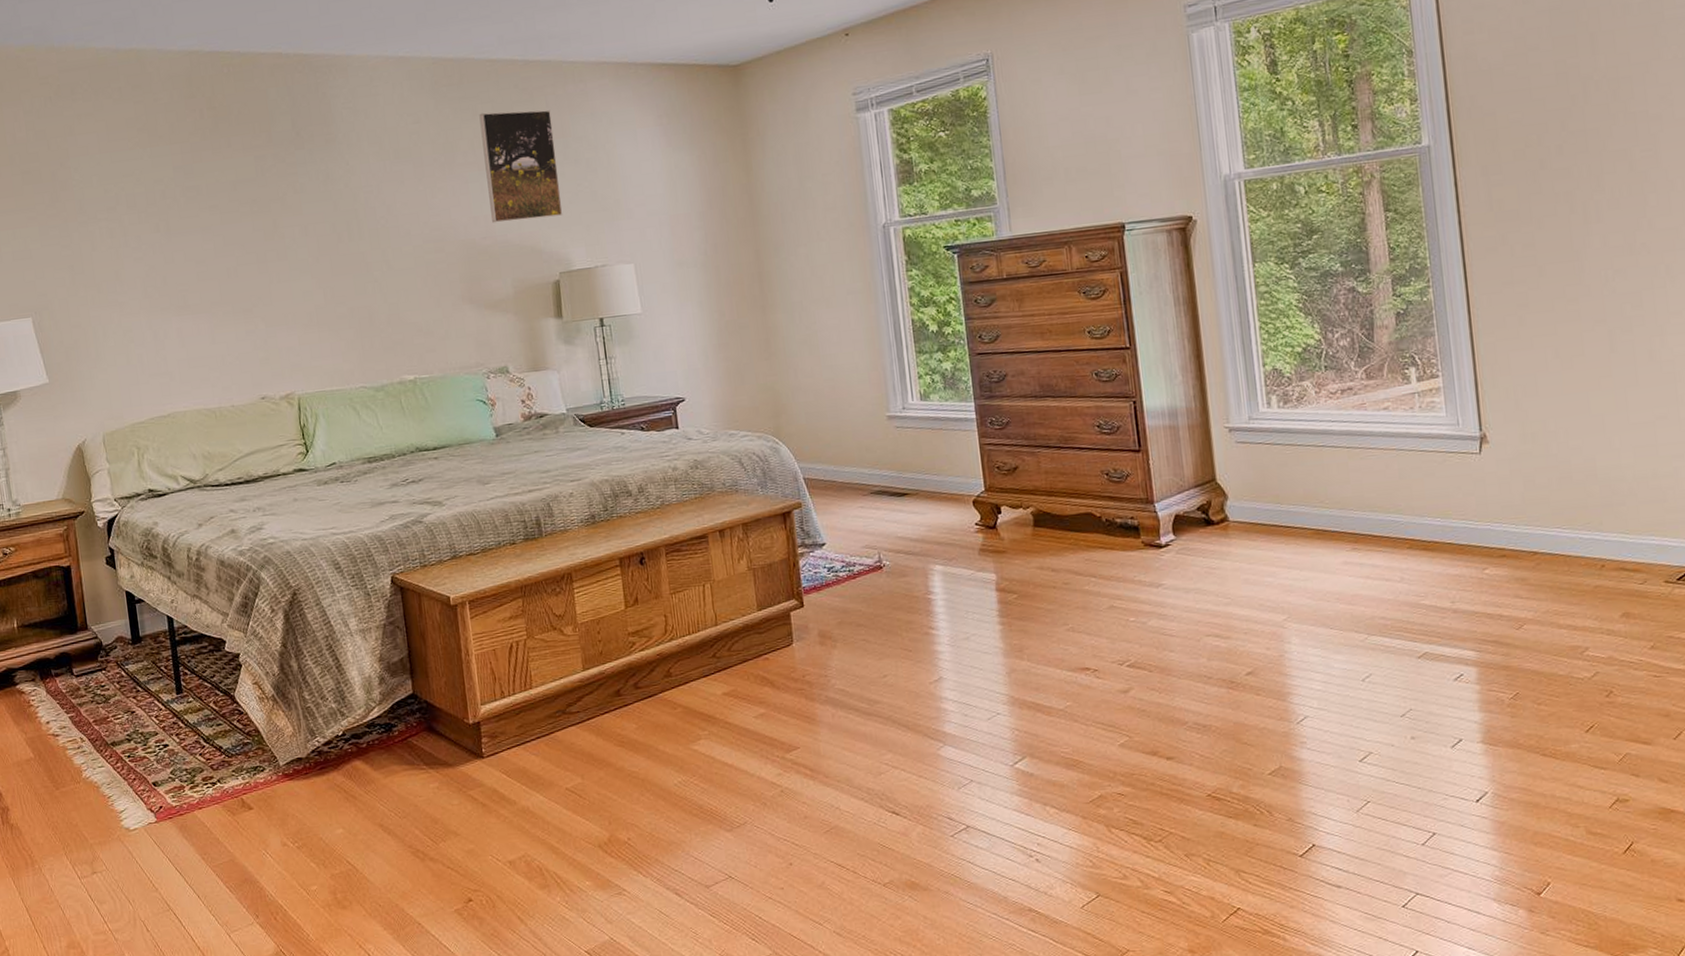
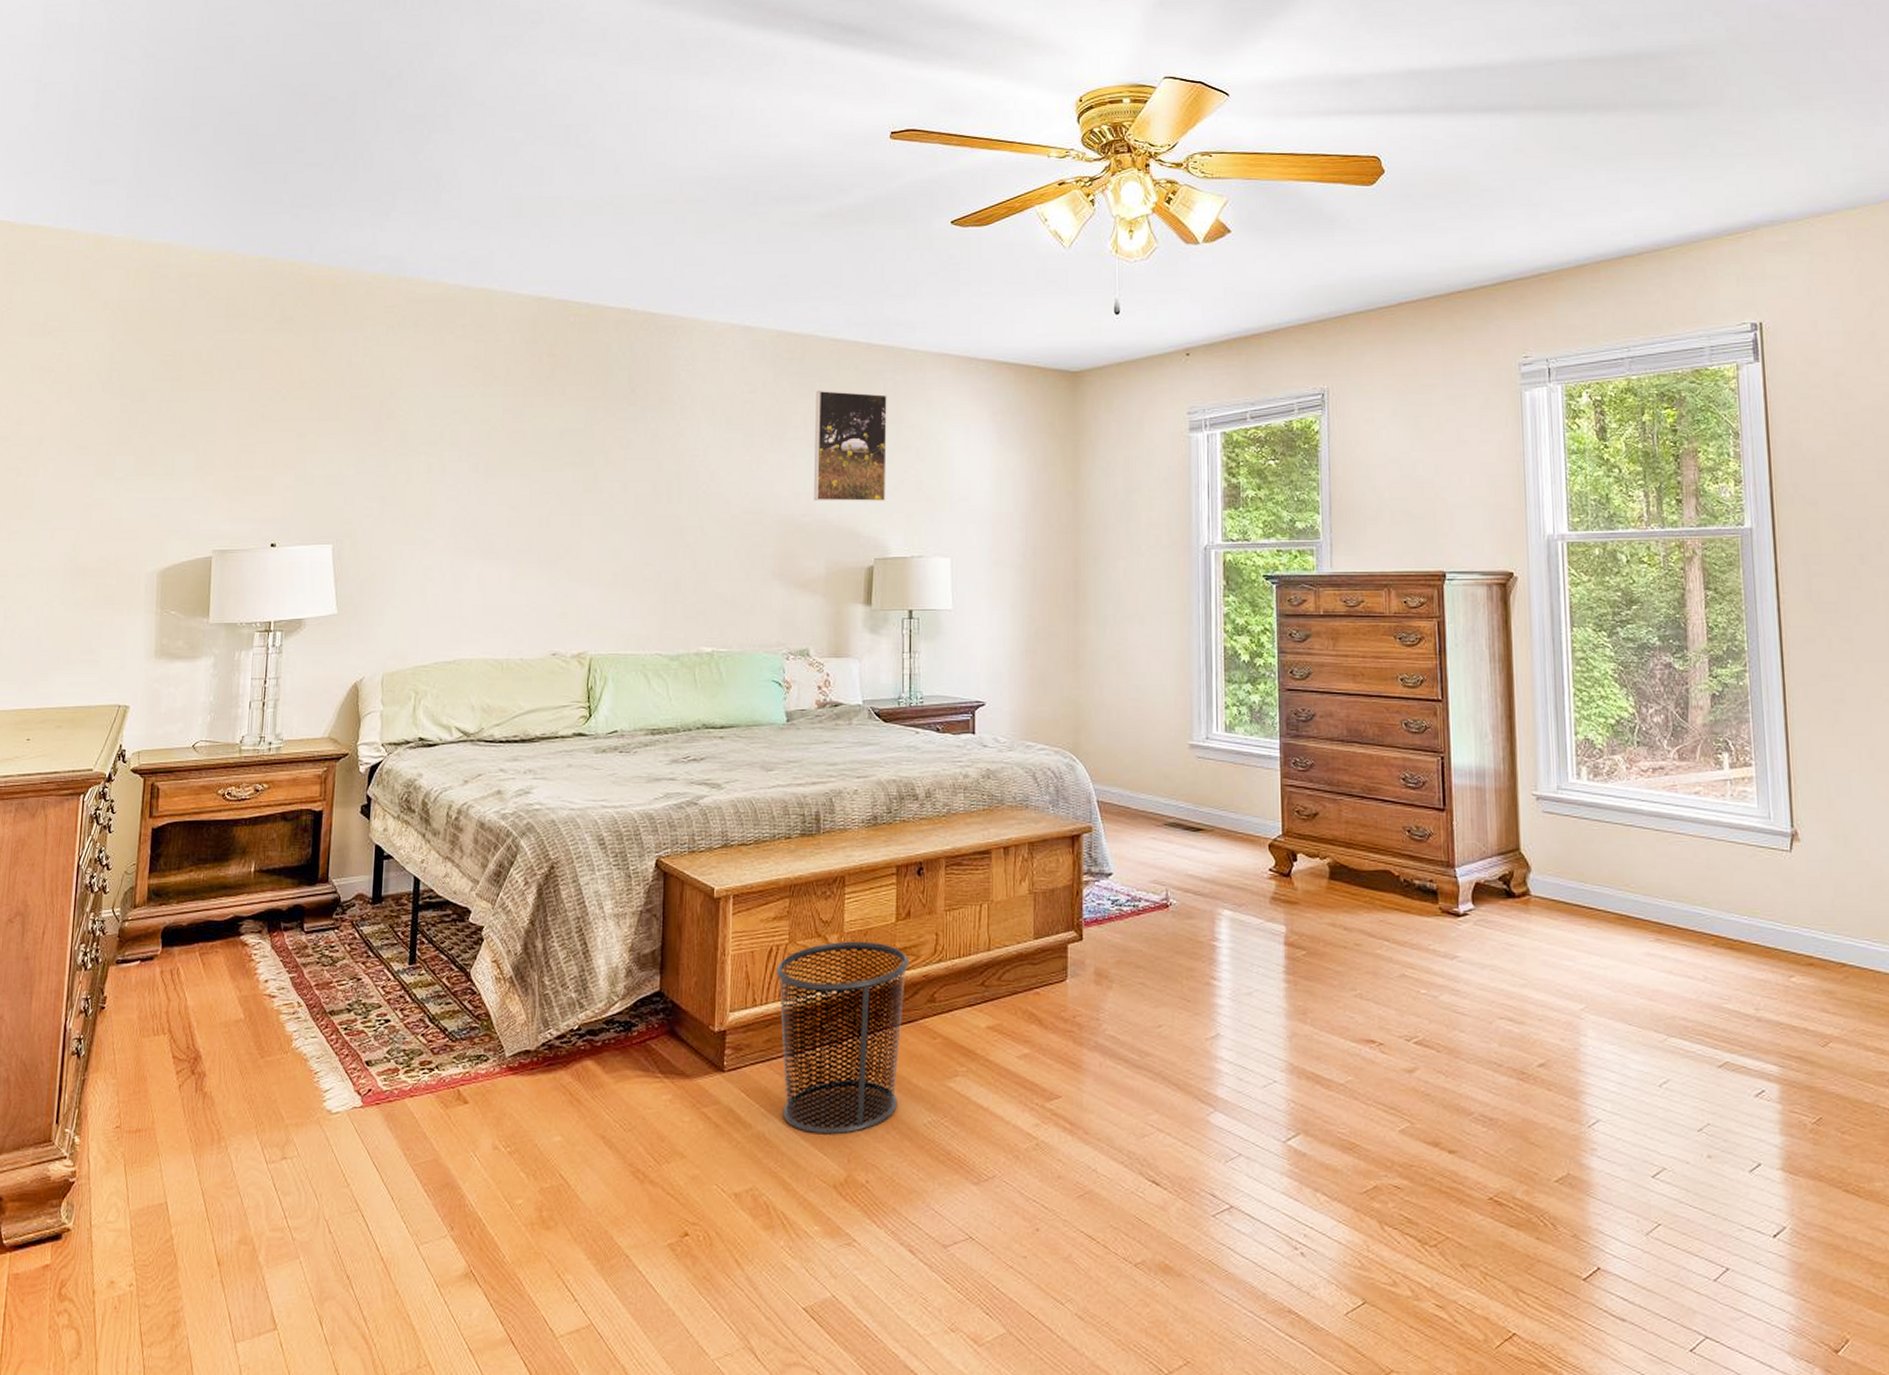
waste bin: none [519,629,648,803] -> present [777,941,909,1135]

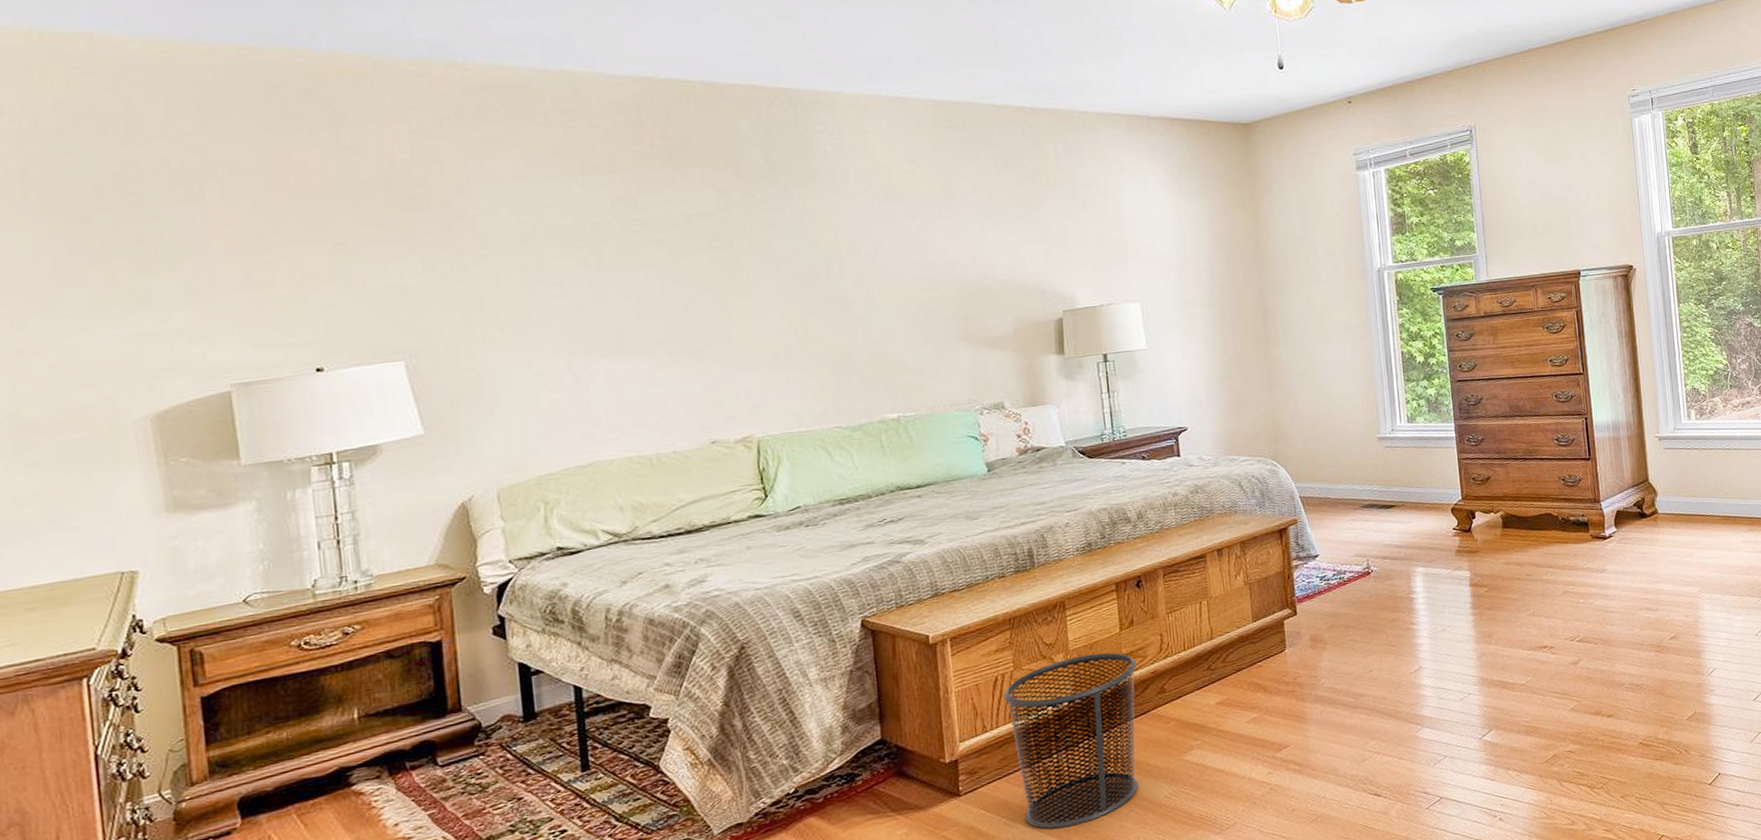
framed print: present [814,390,887,501] -> none [982,155,1069,263]

